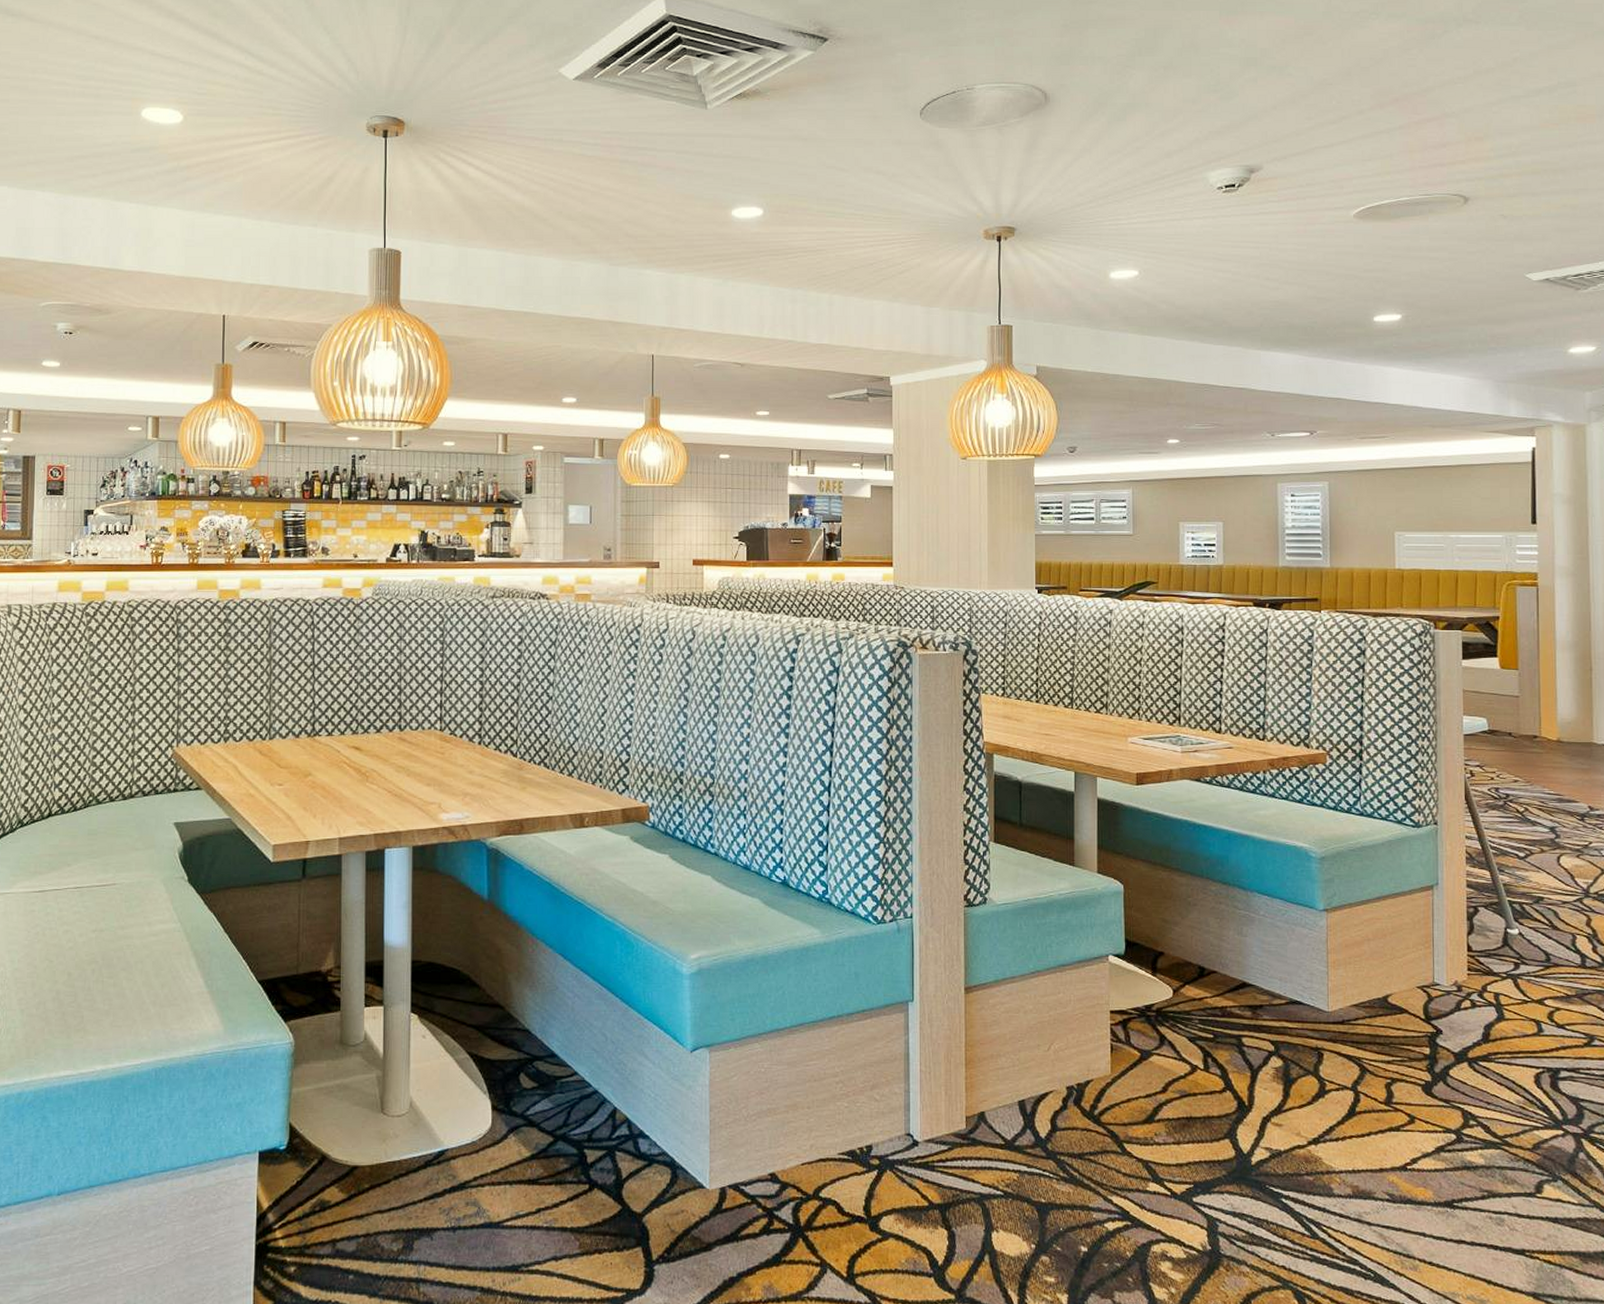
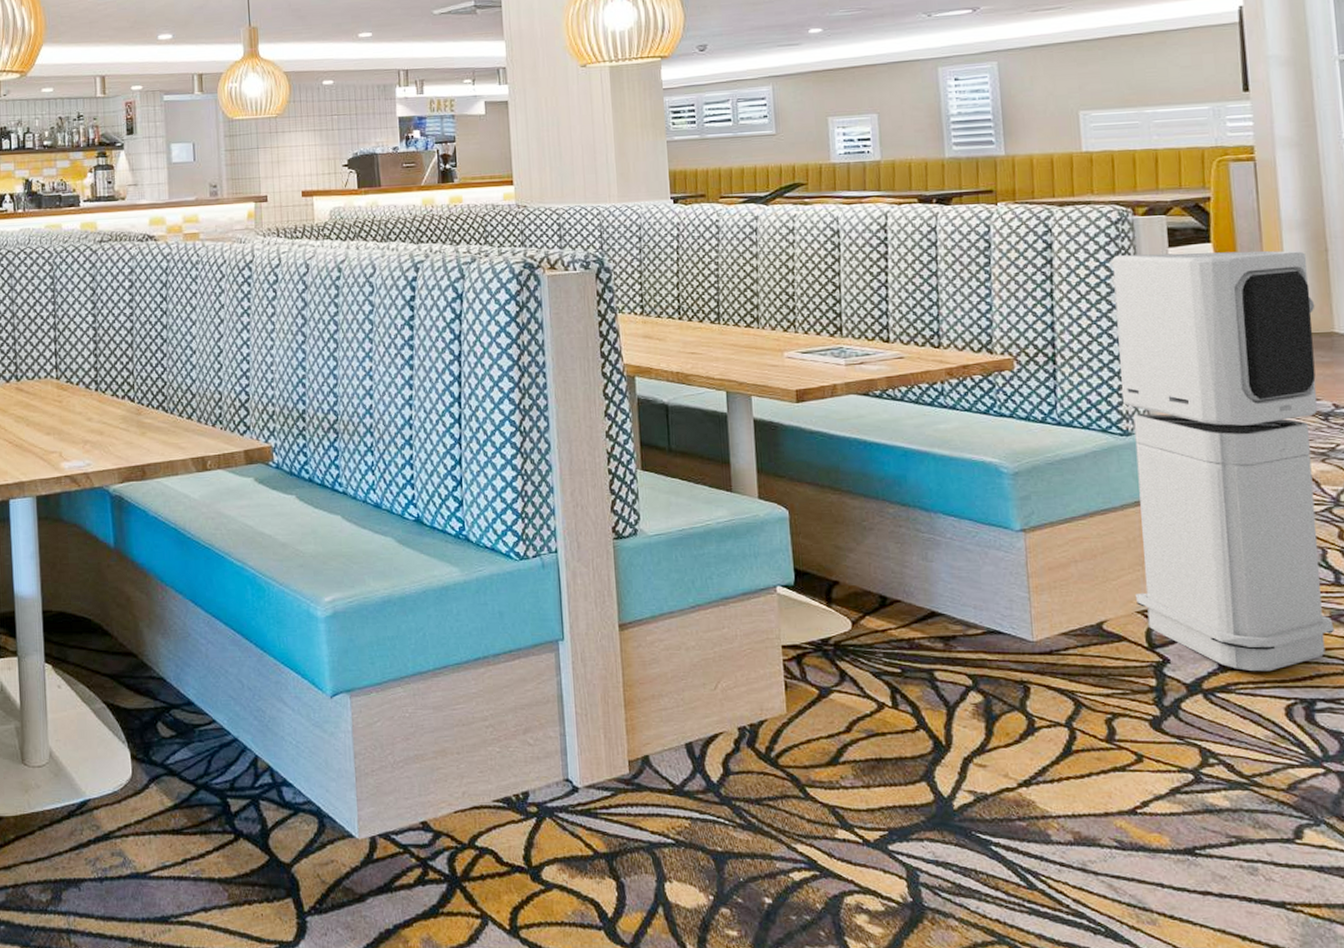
air purifier: none [1415,664,1579,1043] -> present [1112,250,1334,672]

